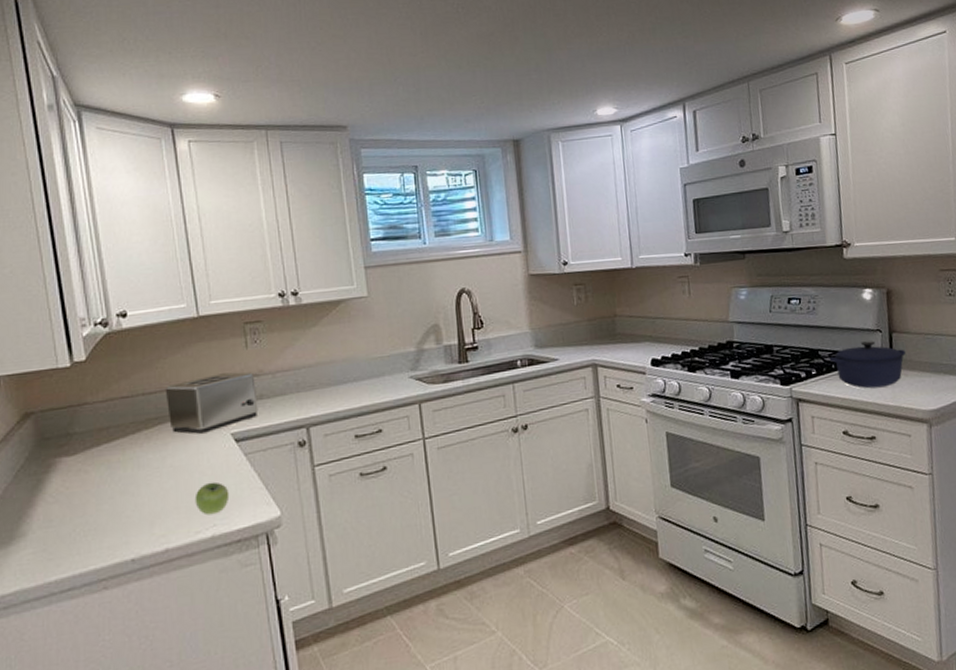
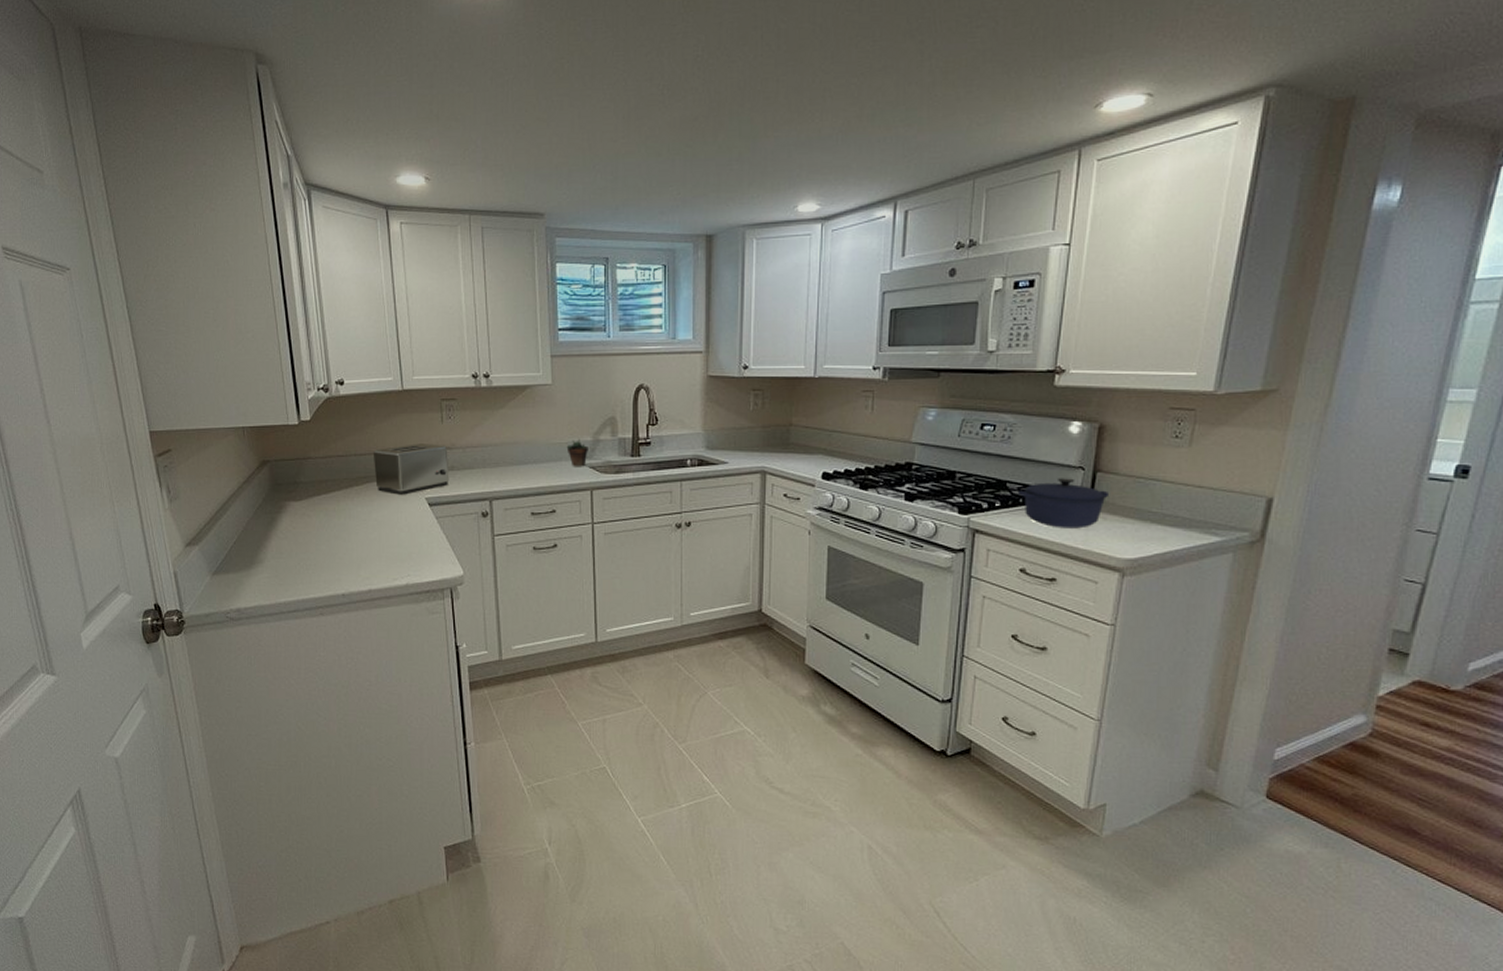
fruit: present [194,481,230,516] -> none [393,538,422,566]
succulent plant: none [389,350,413,381] -> present [566,438,588,467]

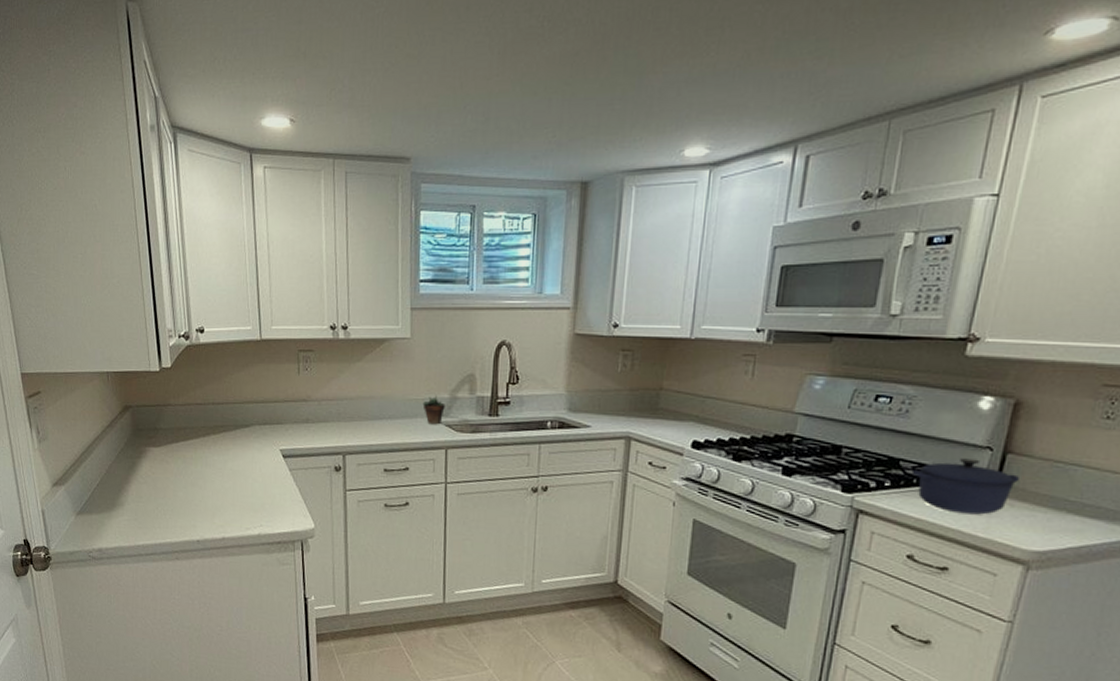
toaster: present [373,444,450,496] -> none [230,394,304,447]

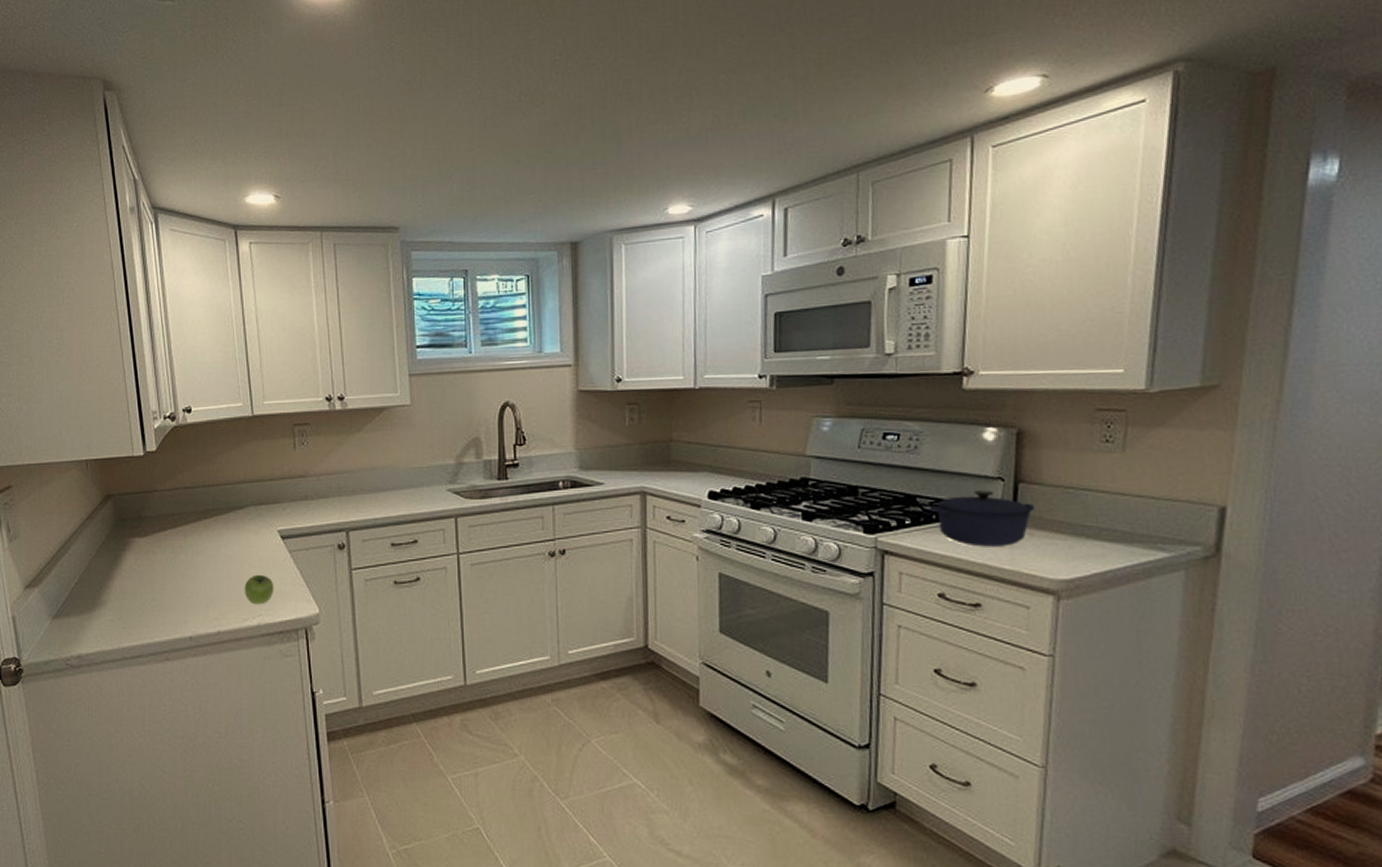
fruit: none [247,488,275,517] -> present [244,574,274,605]
succulent plant: present [422,395,445,425] -> none [428,461,451,493]

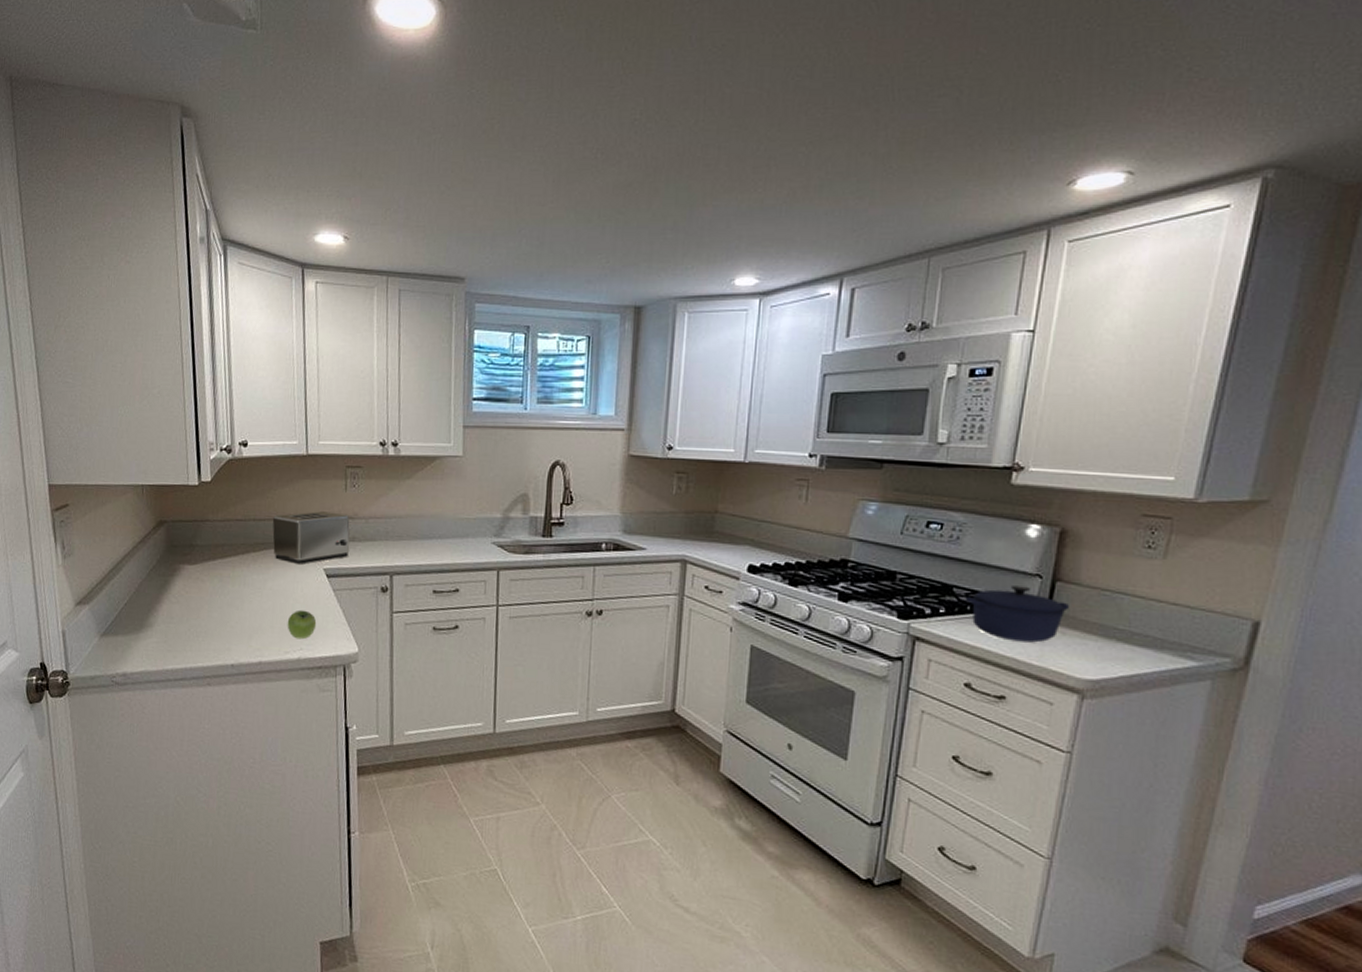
toaster: none [221,472,303,529] -> present [272,511,350,566]

